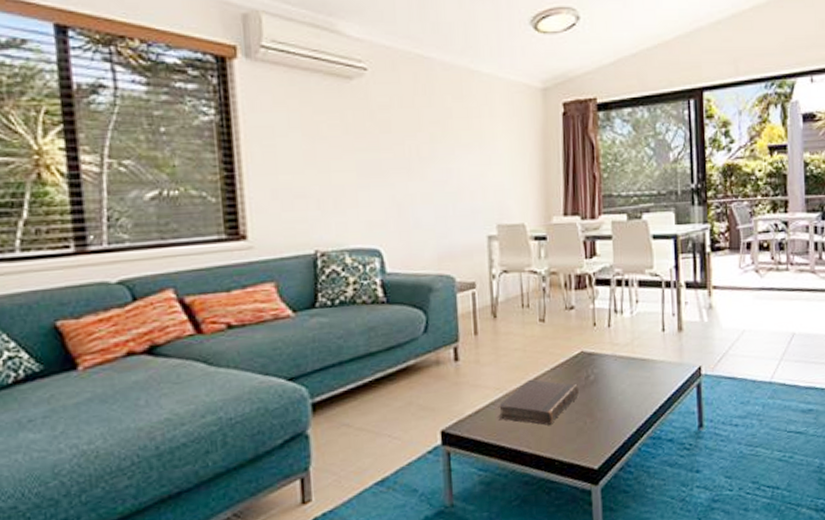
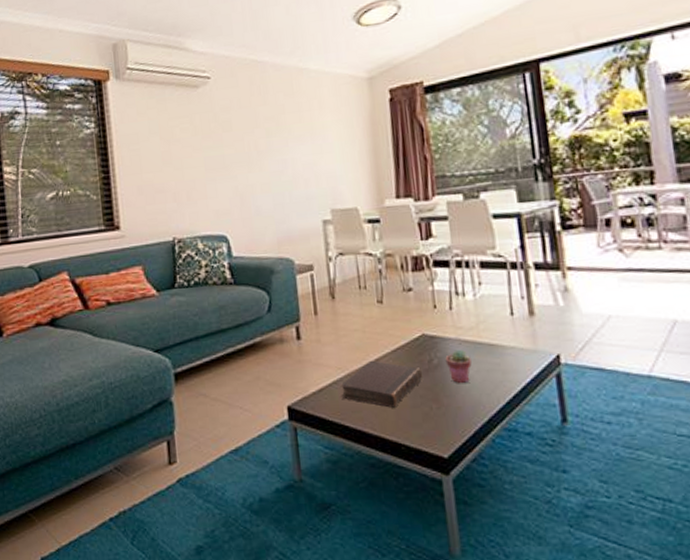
potted succulent: none [601,365,625,398] -> present [445,349,472,384]

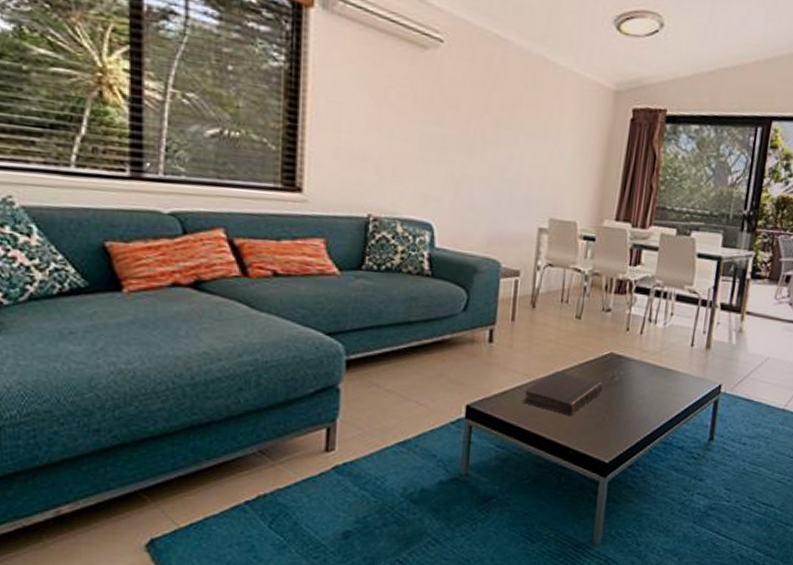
potted succulent: present [445,349,472,384] -> none [625,370,649,401]

